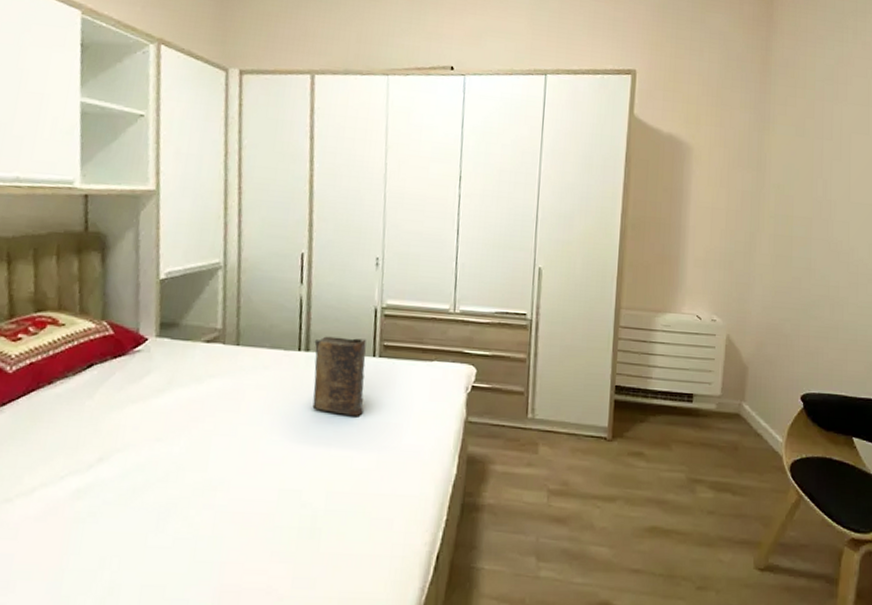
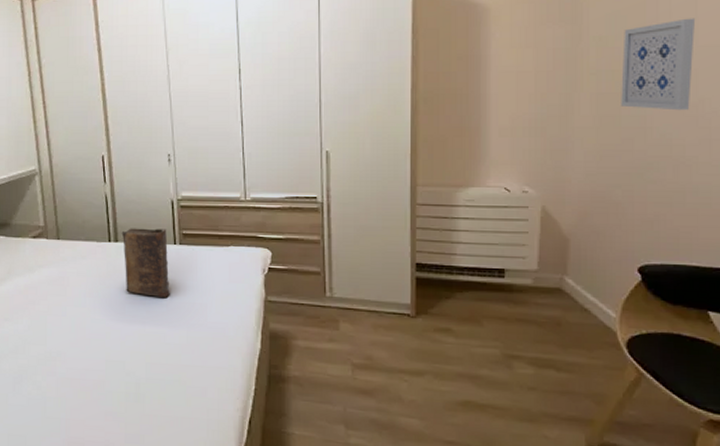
wall art: none [792,177,848,257] -> present [621,18,695,111]

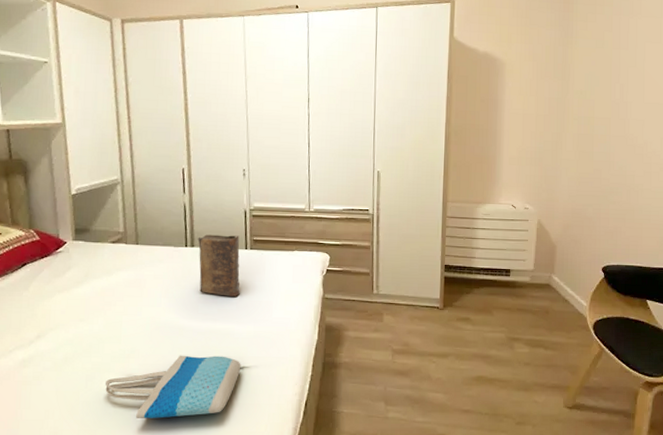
tote bag: none [33,360,175,428] -> present [105,355,241,419]
wall art: present [621,18,695,111] -> none [594,82,643,150]

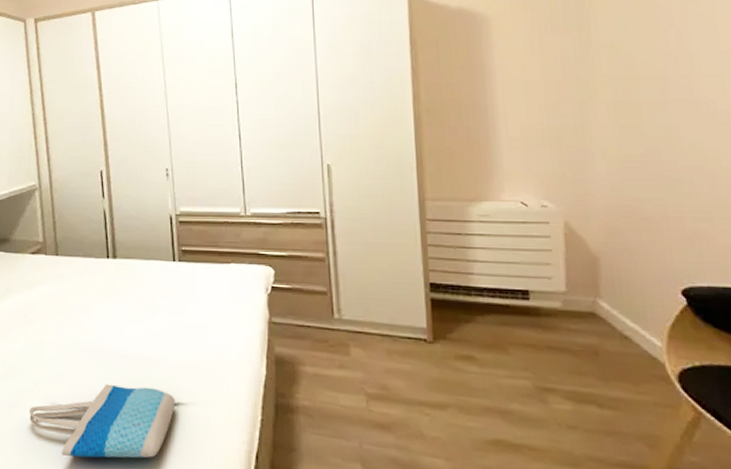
book: present [197,234,240,297] -> none [120,244,170,317]

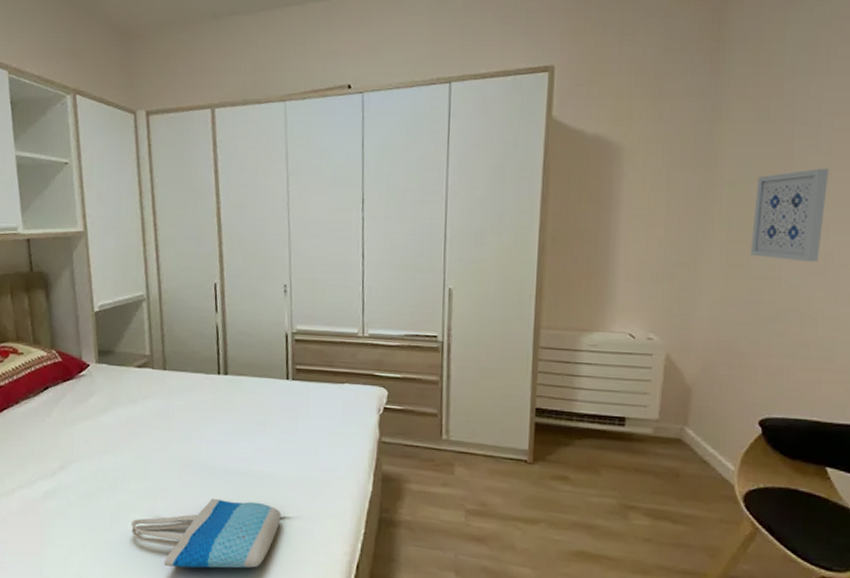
wall art: none [636,22,720,119] -> present [751,168,828,263]

